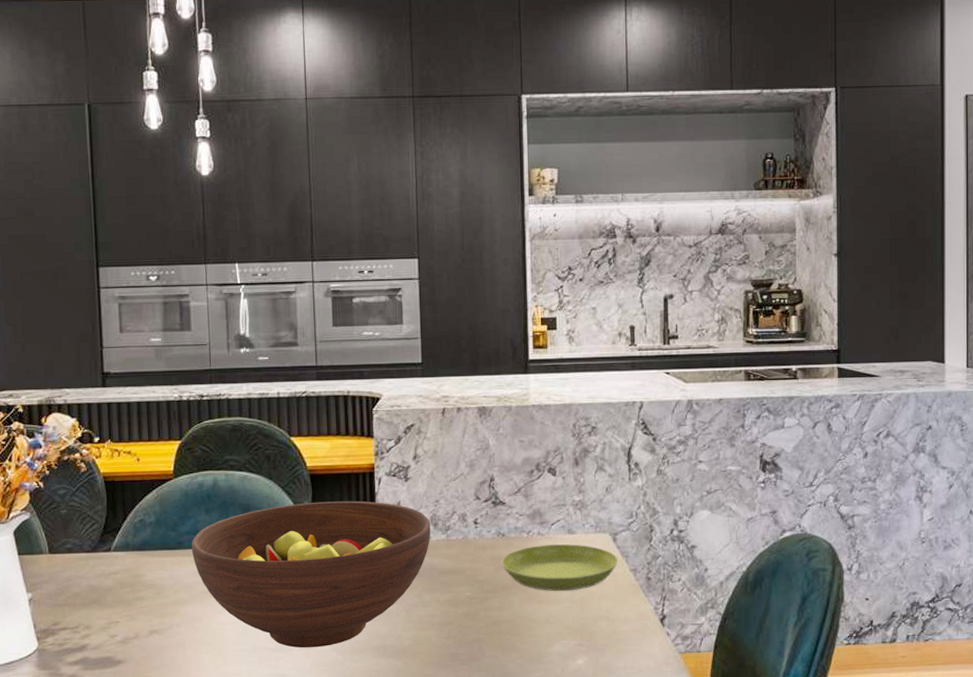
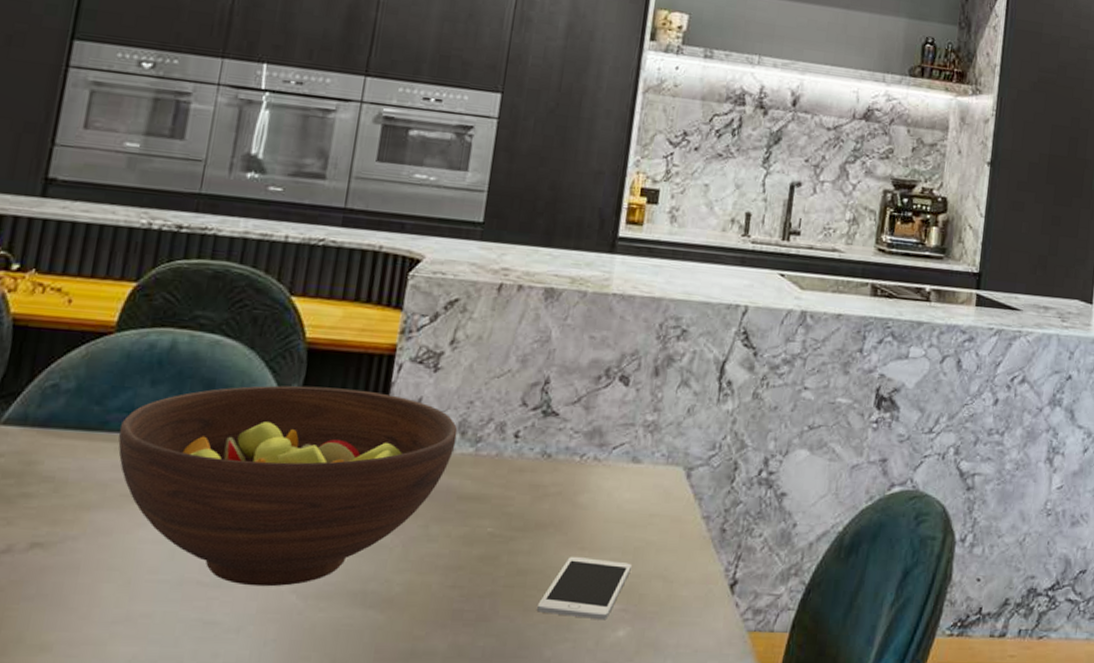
saucer: present [501,544,618,591] -> none [540,473,689,537]
cell phone: none [512,608,581,654] -> present [536,557,633,621]

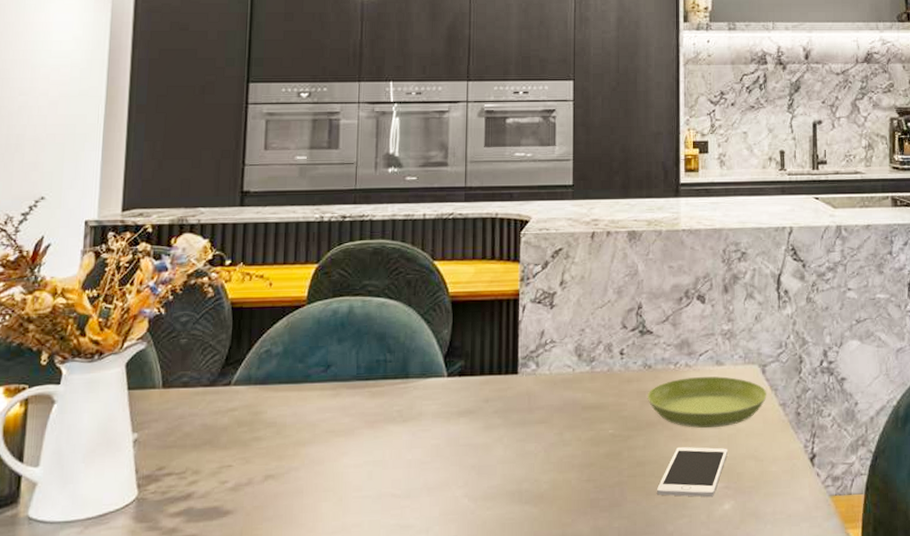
fruit bowl: present [118,385,458,587] -> none [319,329,575,494]
saucer: none [540,473,689,537] -> present [647,376,767,428]

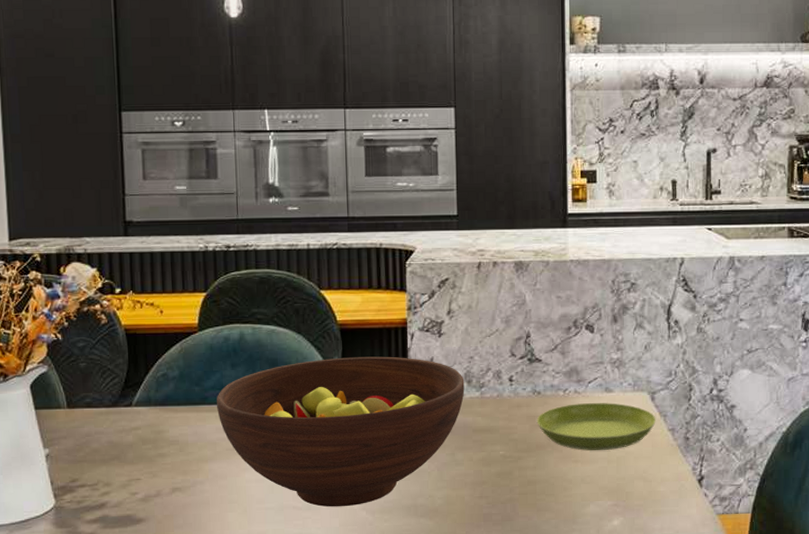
fruit bowl: none [319,329,575,494] -> present [217,356,465,507]
cell phone: present [656,447,729,498] -> none [547,468,618,514]

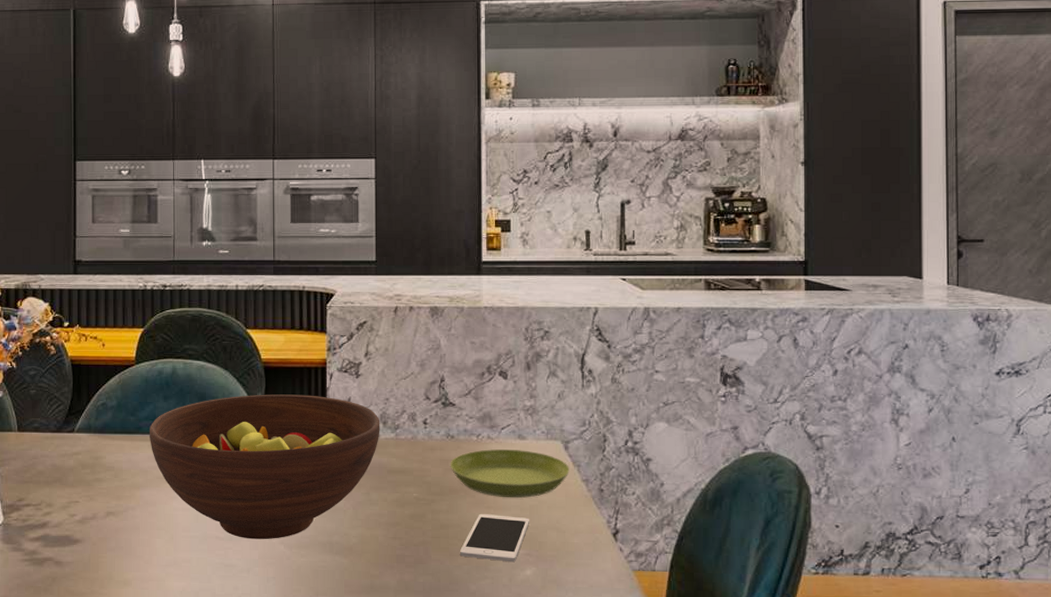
cell phone: none [547,468,618,514] -> present [459,514,530,563]

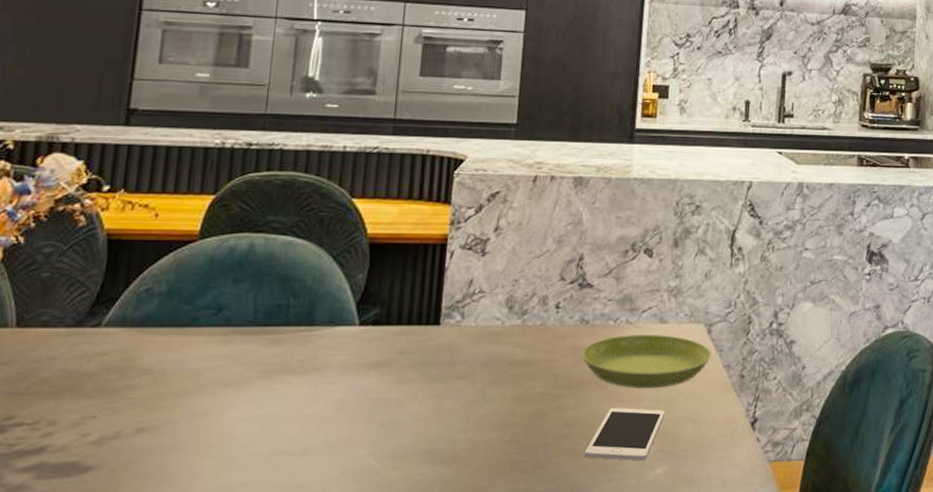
fruit bowl: present [150,394,380,540] -> none [208,276,506,453]

